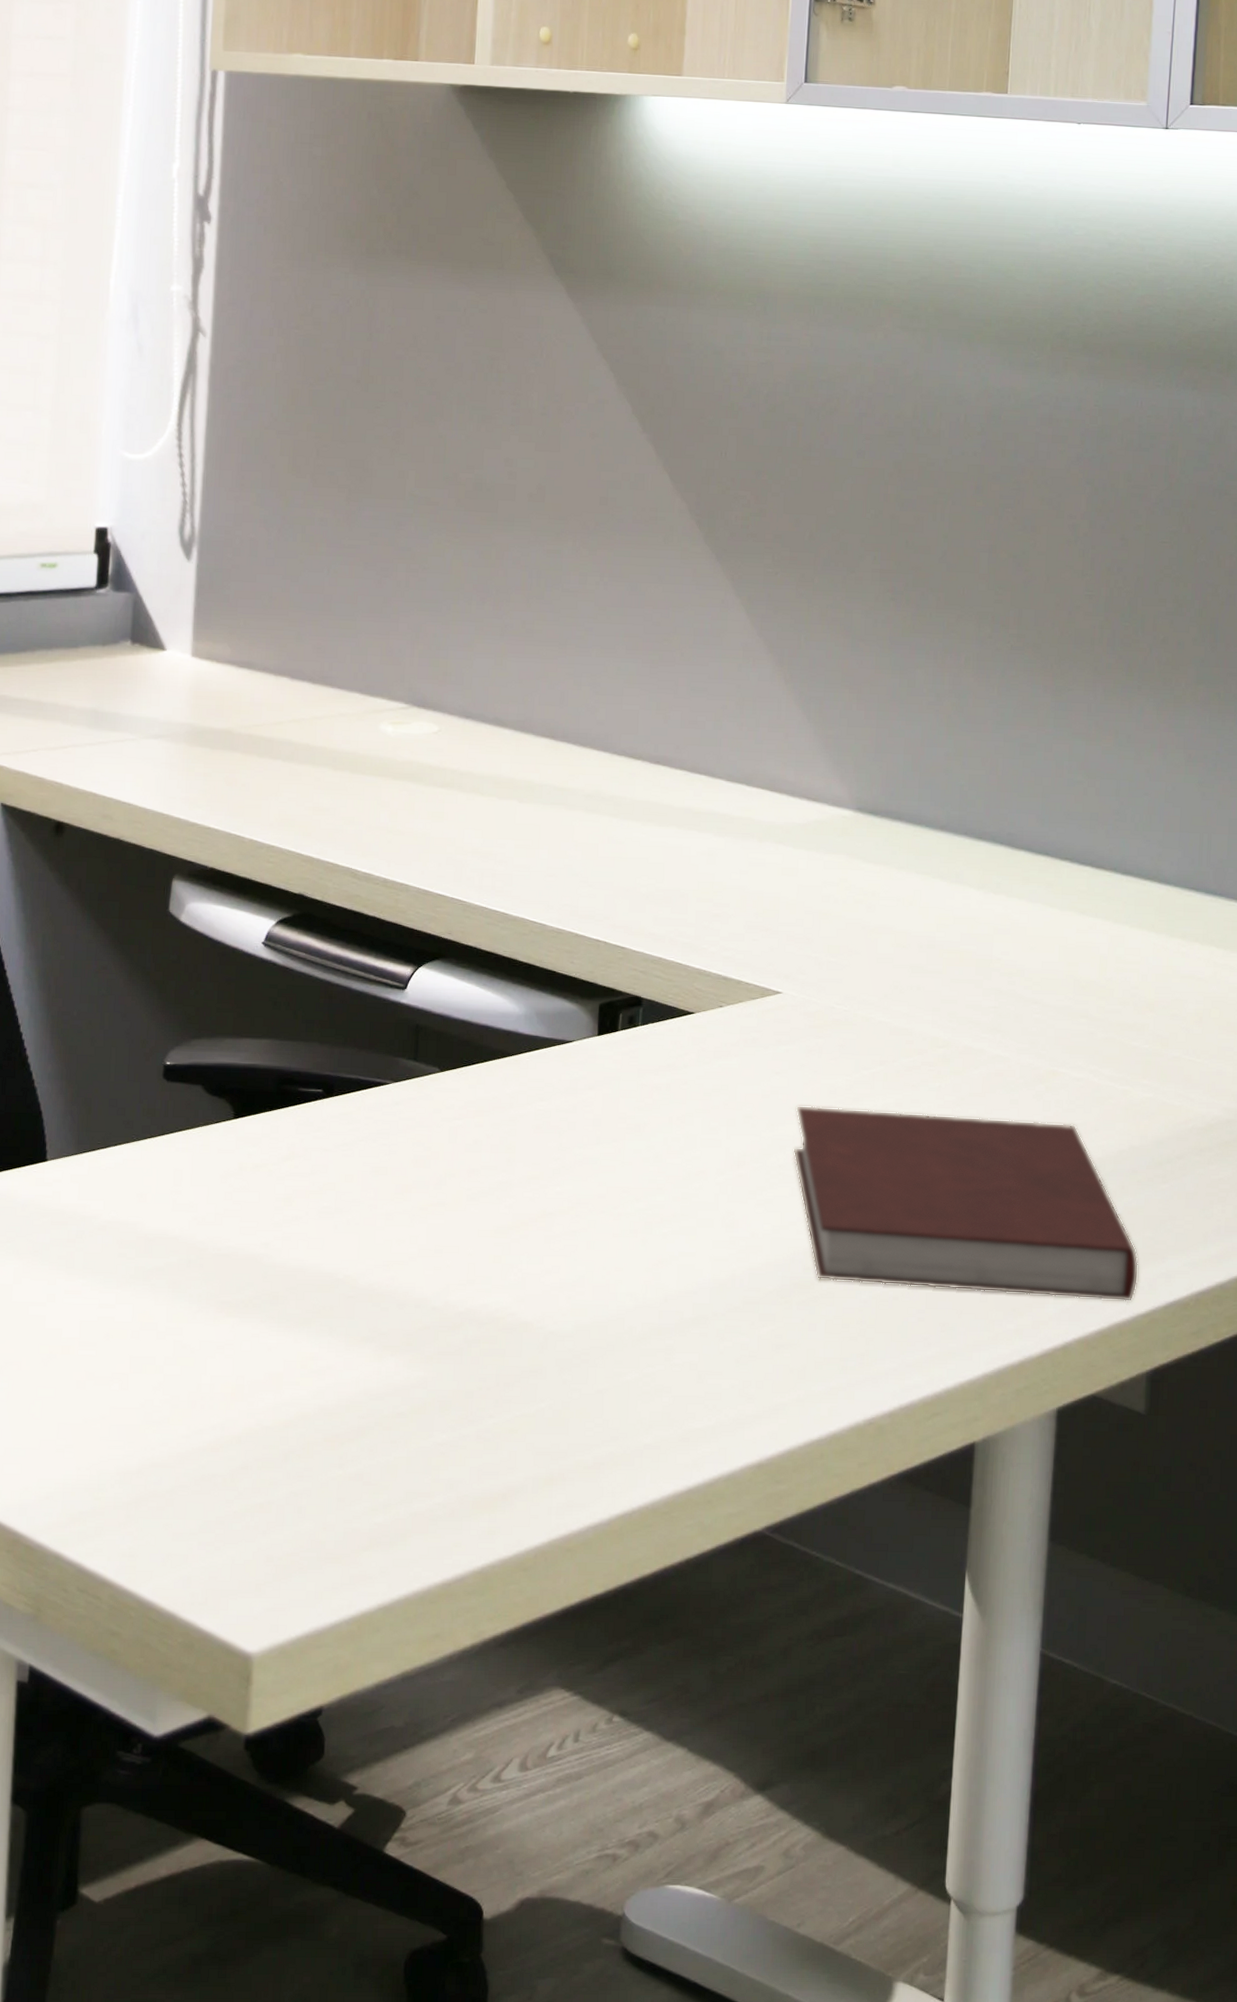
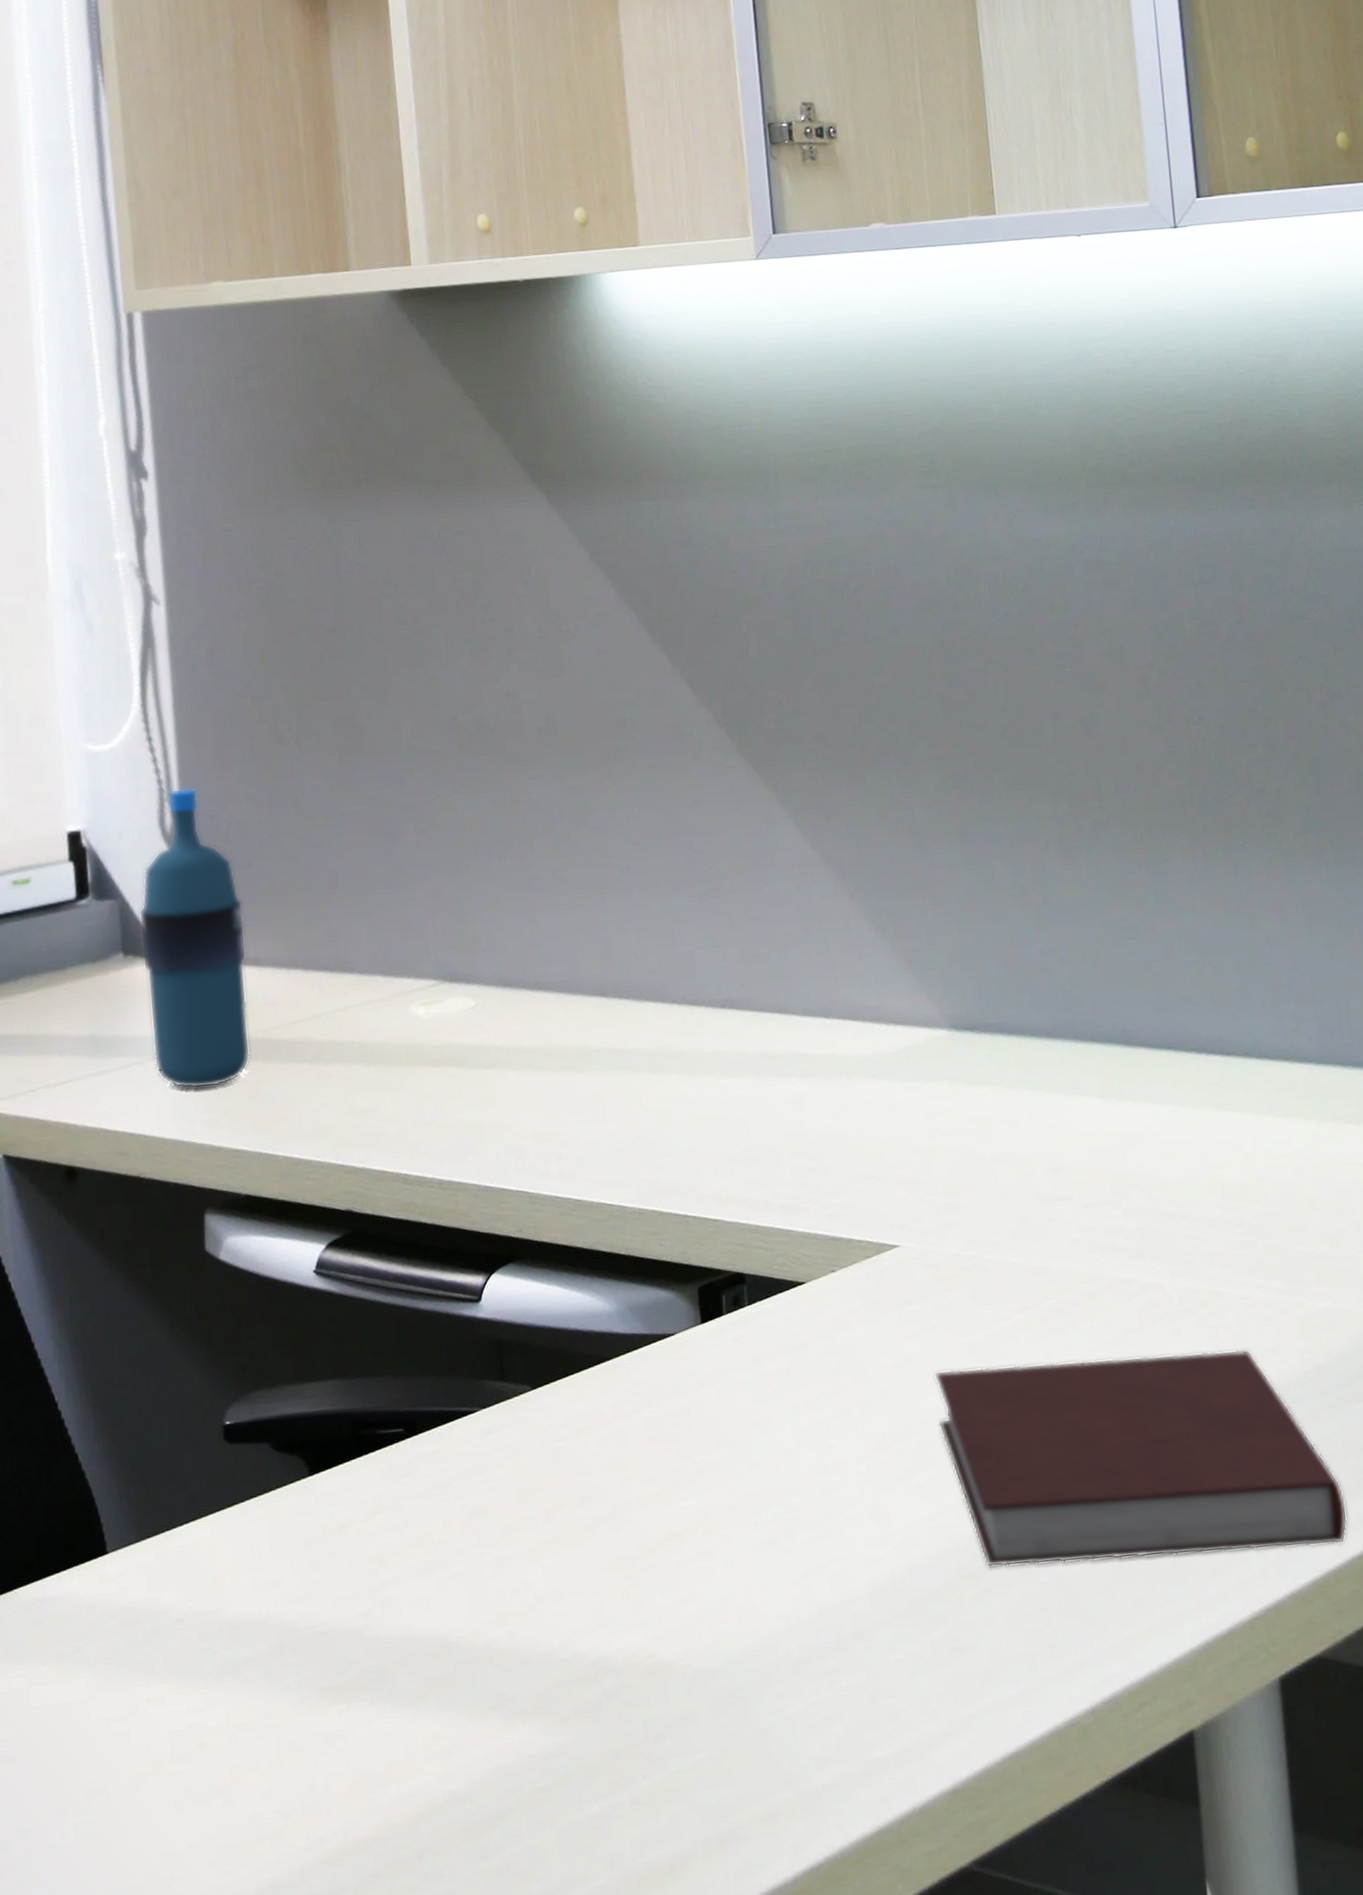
water bottle: none [146,502,244,770] -> present [138,787,251,1089]

